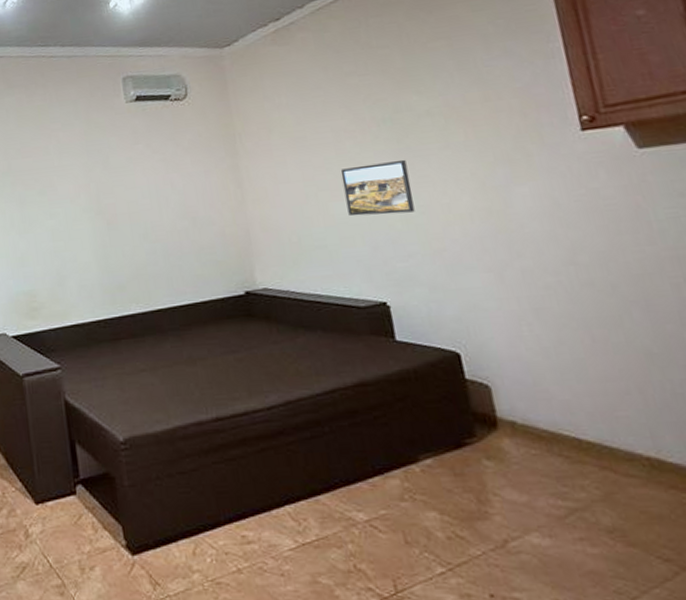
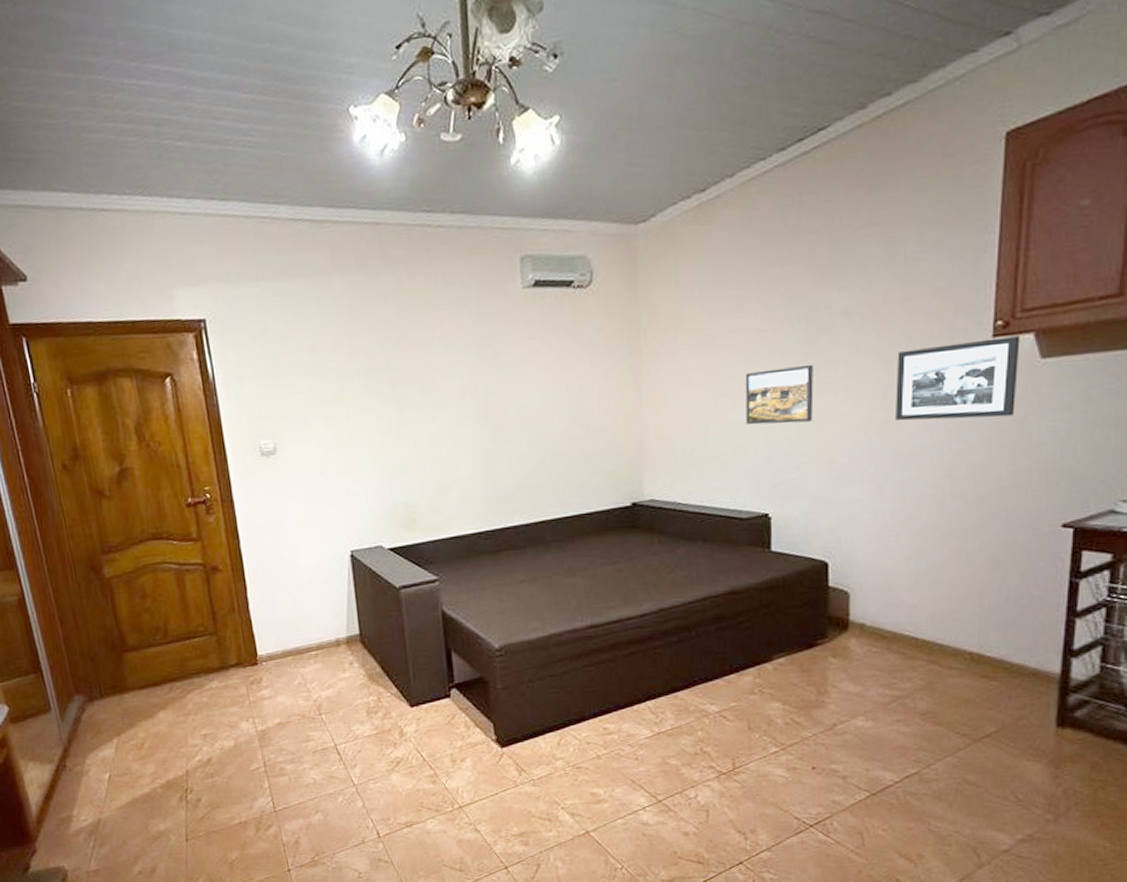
picture frame: none [487,129,625,210] -> present [896,336,1020,421]

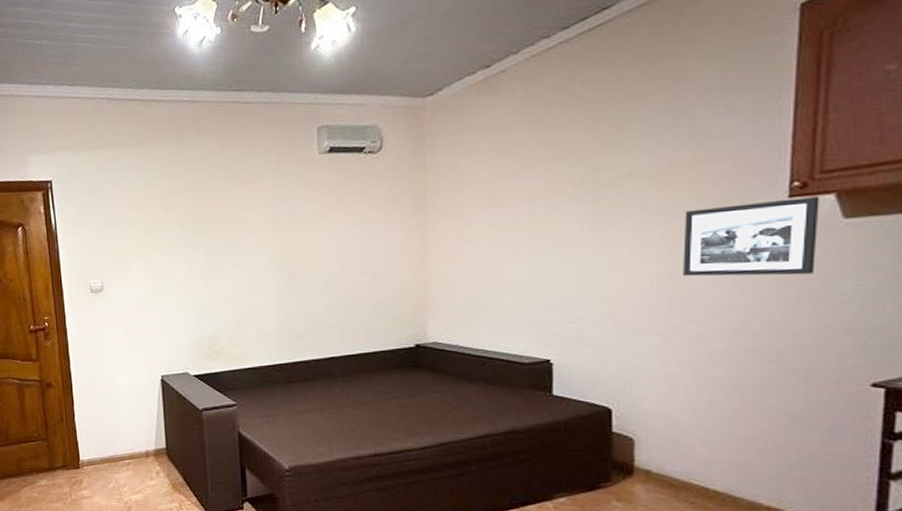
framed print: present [745,364,814,425] -> none [527,221,597,277]

